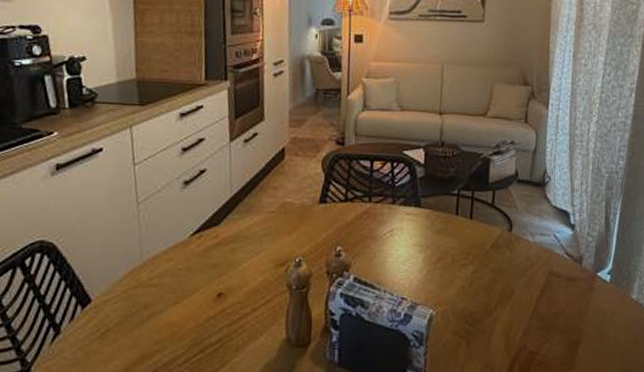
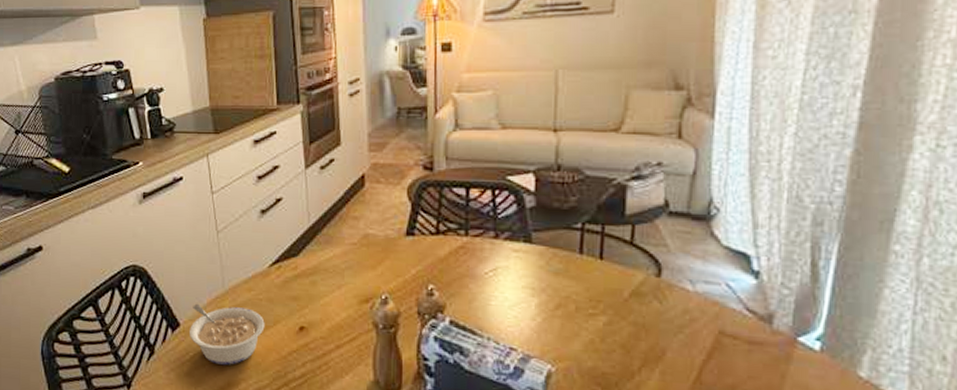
legume: none [102,277,183,339] -> present [190,303,265,366]

